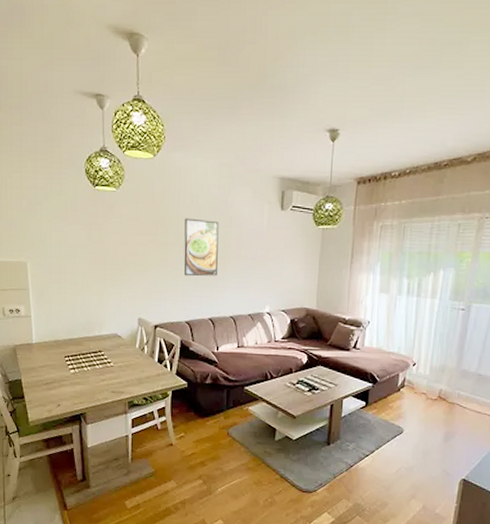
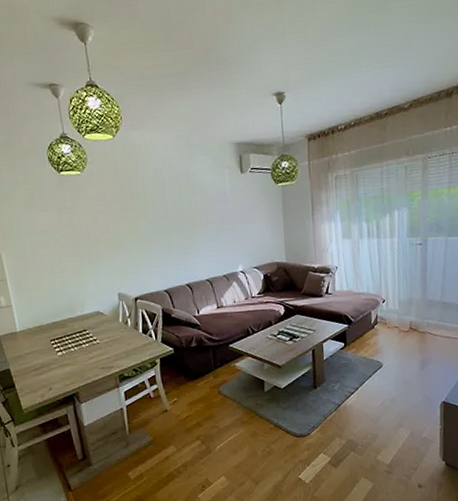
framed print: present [184,218,219,277] -> none [151,191,189,247]

